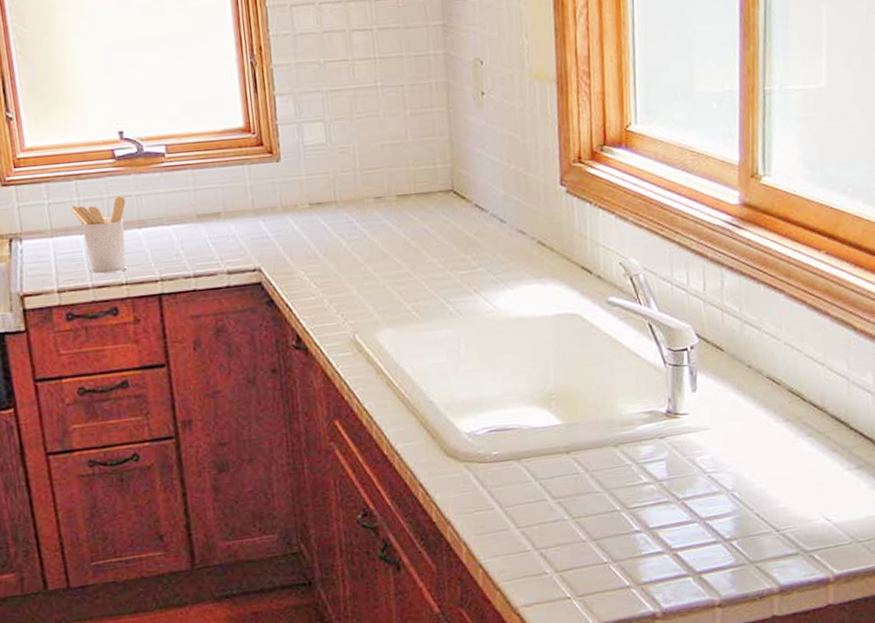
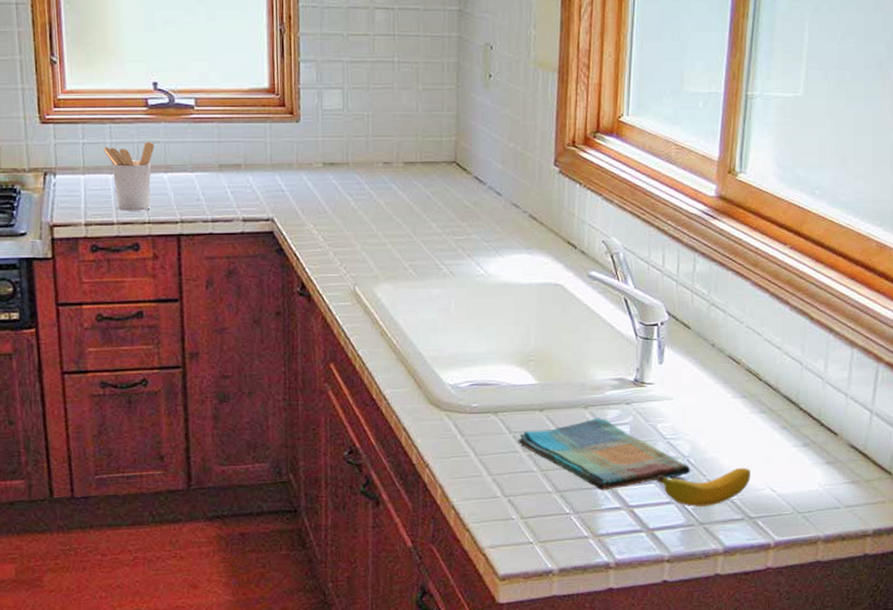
dish towel: none [545,456,737,535] -> present [518,418,691,491]
banana: none [700,497,802,545] -> present [657,467,750,507]

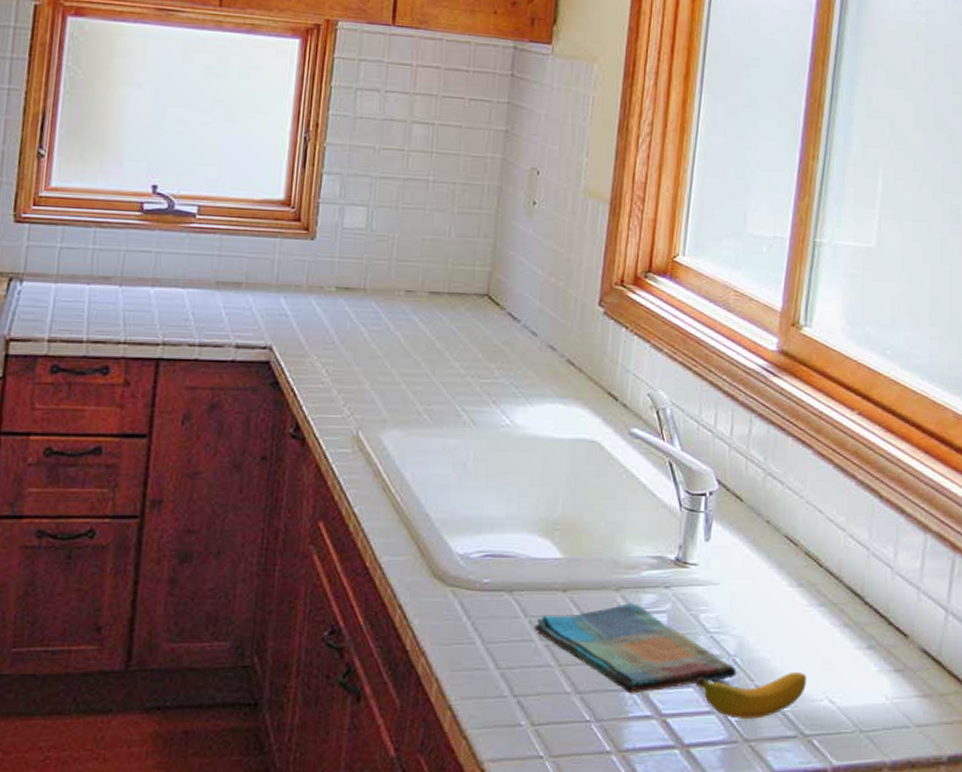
utensil holder: present [104,141,155,211] -> none [84,250,144,329]

